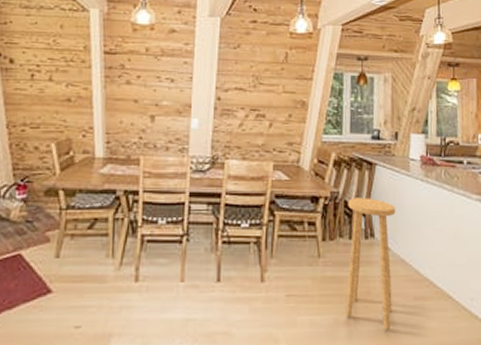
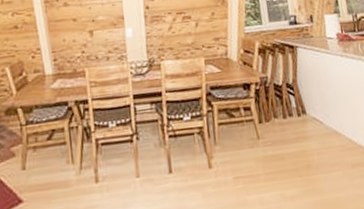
stool: present [346,198,396,331] -> none [277,78,335,199]

